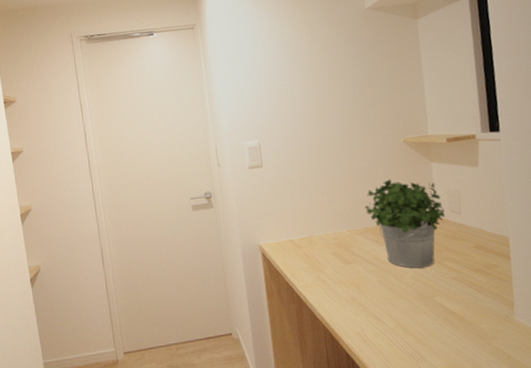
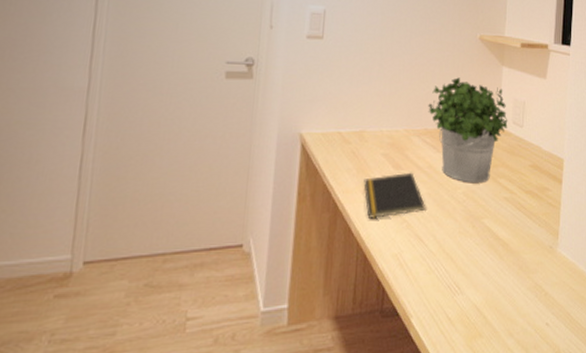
notepad: none [319,265,379,307] -> present [364,172,426,220]

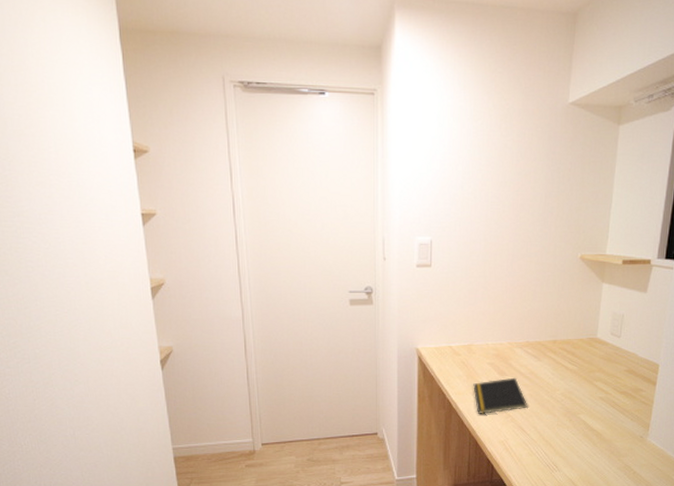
potted plant: present [428,77,508,184] -> none [529,295,606,386]

